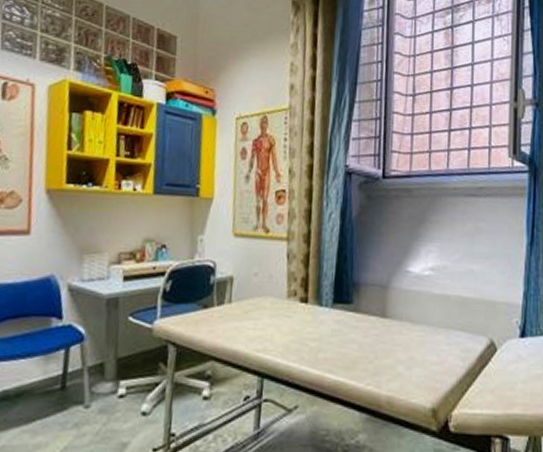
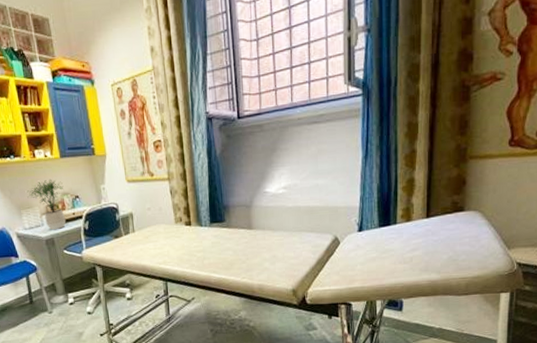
potted plant: none [96,218,150,287] -> present [27,179,67,230]

